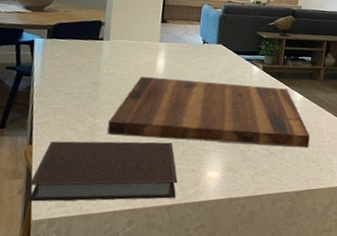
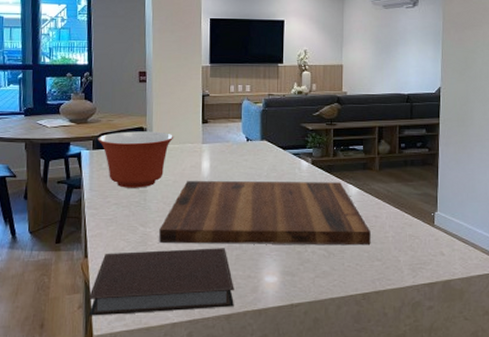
mixing bowl: none [53,23,132,80] -> present [98,131,174,188]

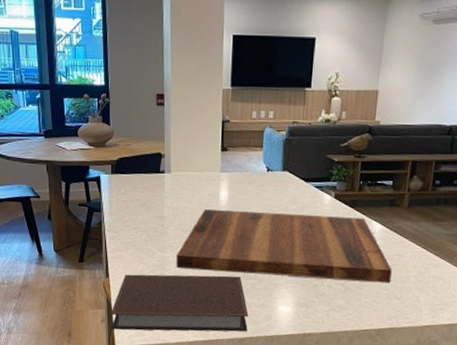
mixing bowl: present [98,131,174,188] -> none [116,156,192,214]

